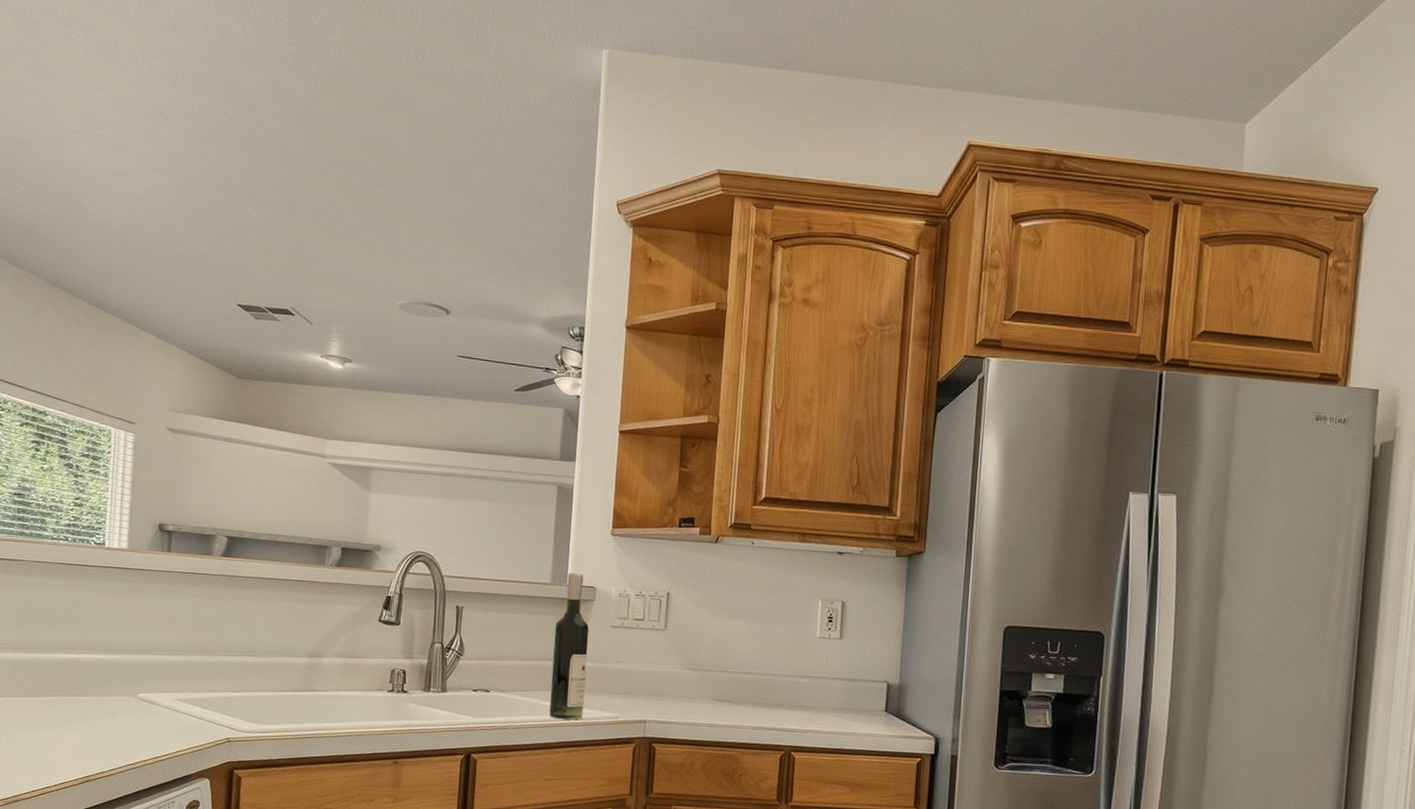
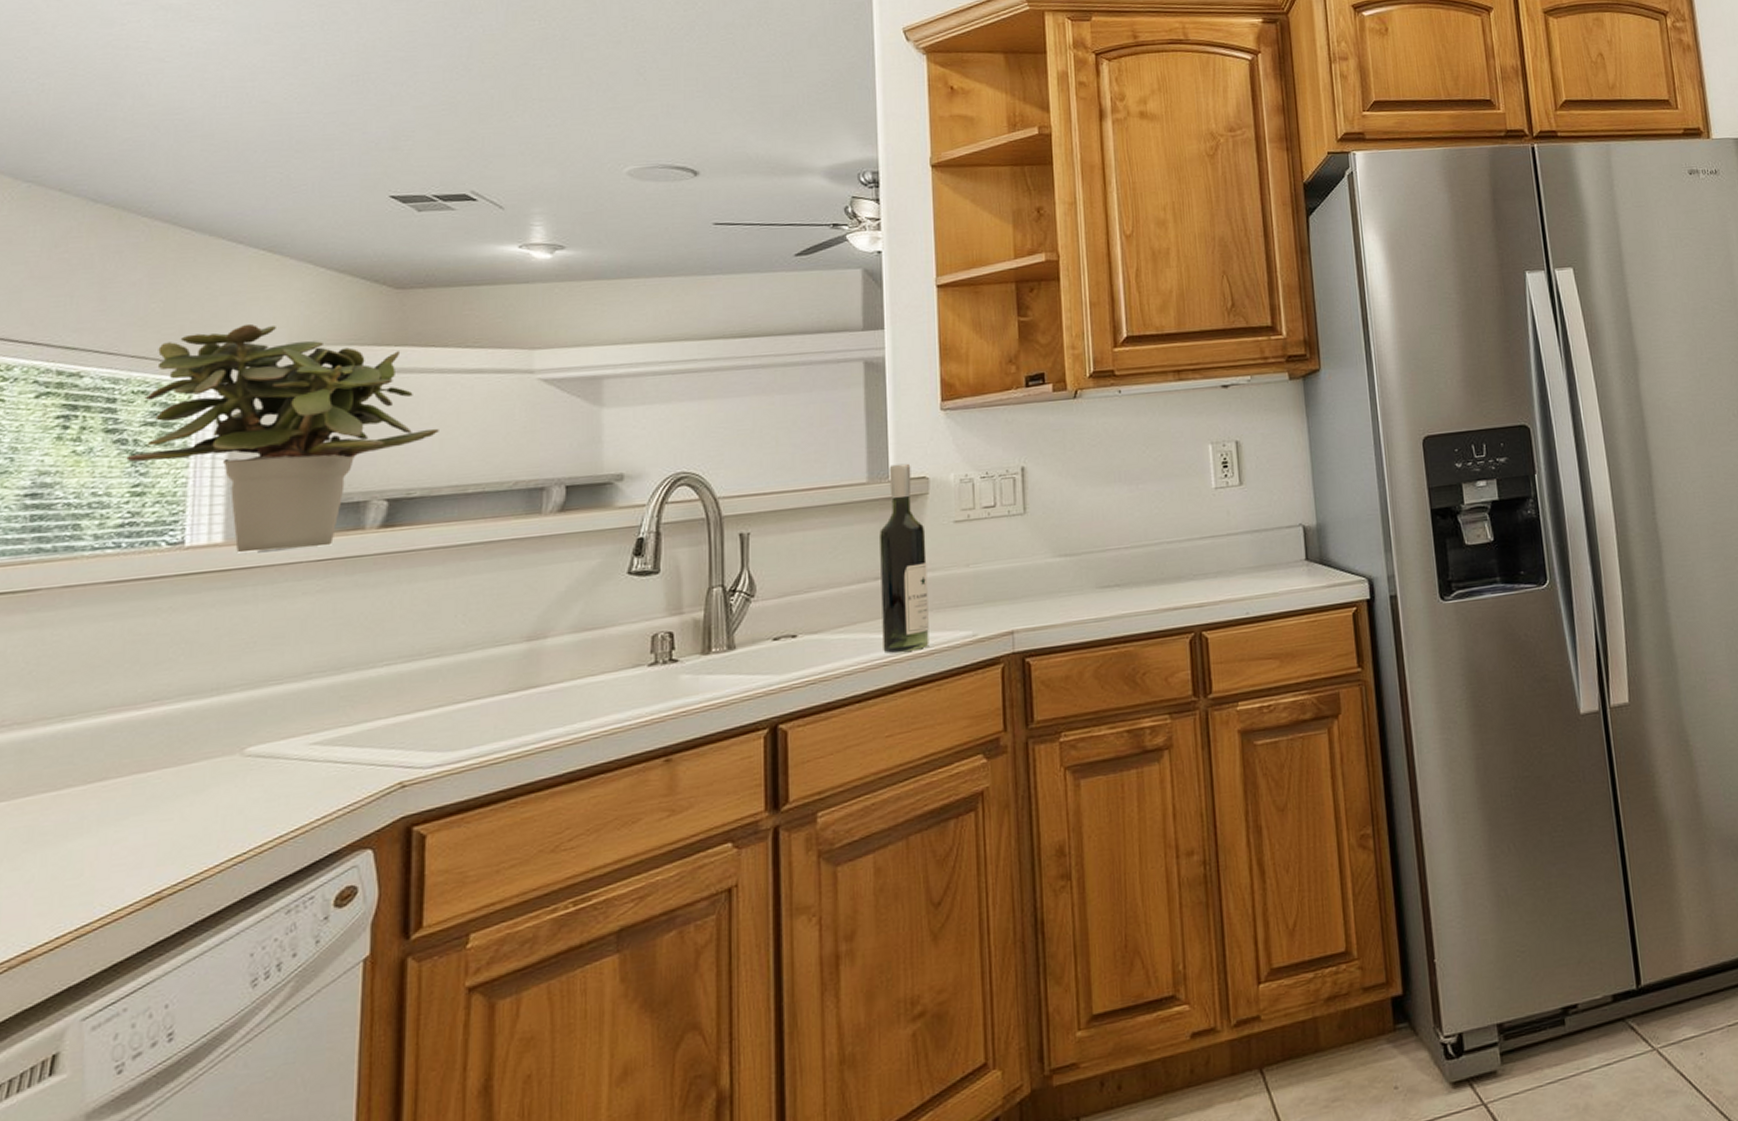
potted plant: none [72,391,262,563] -> present [126,323,439,553]

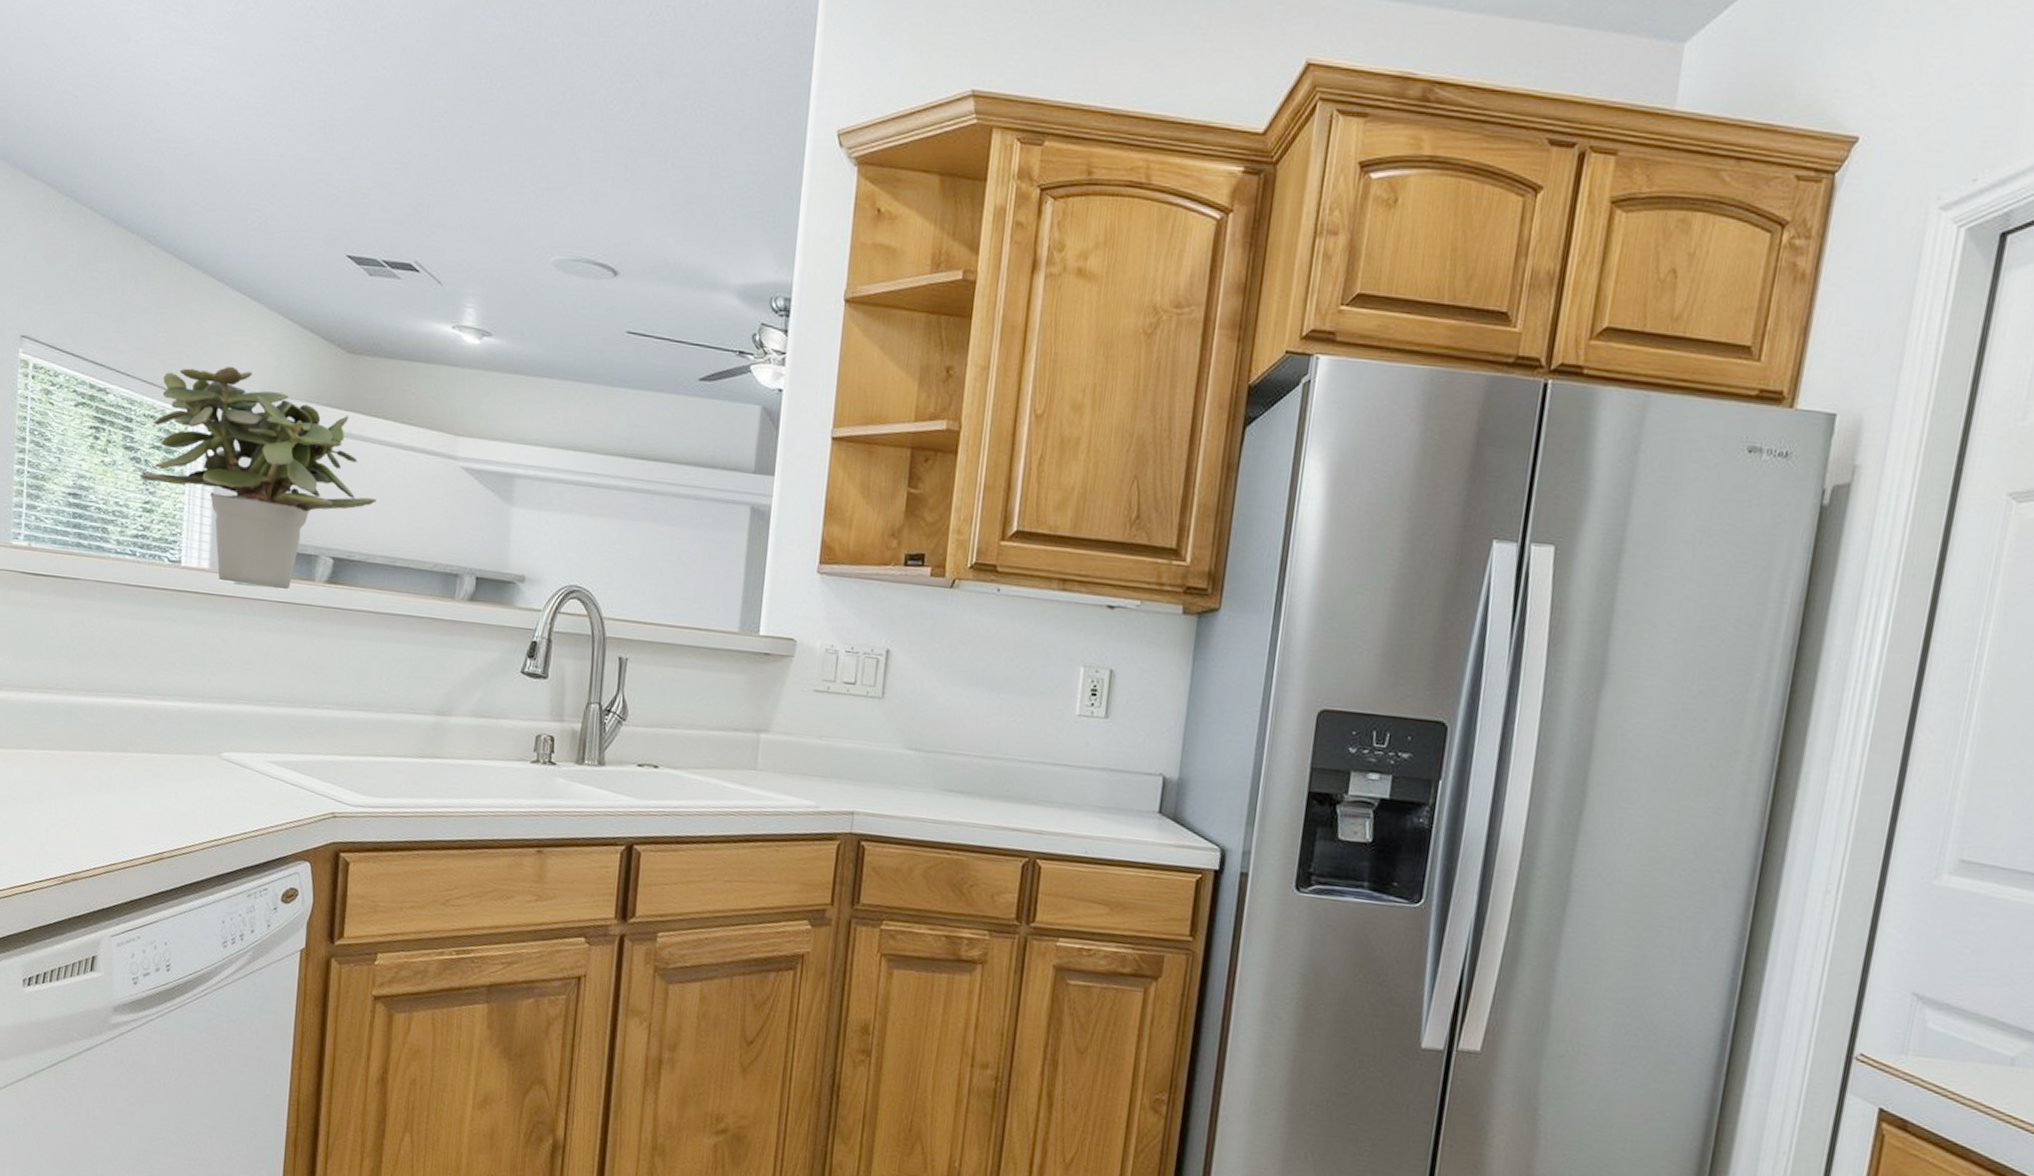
bottle: present [880,463,930,654] -> none [732,619,786,808]

